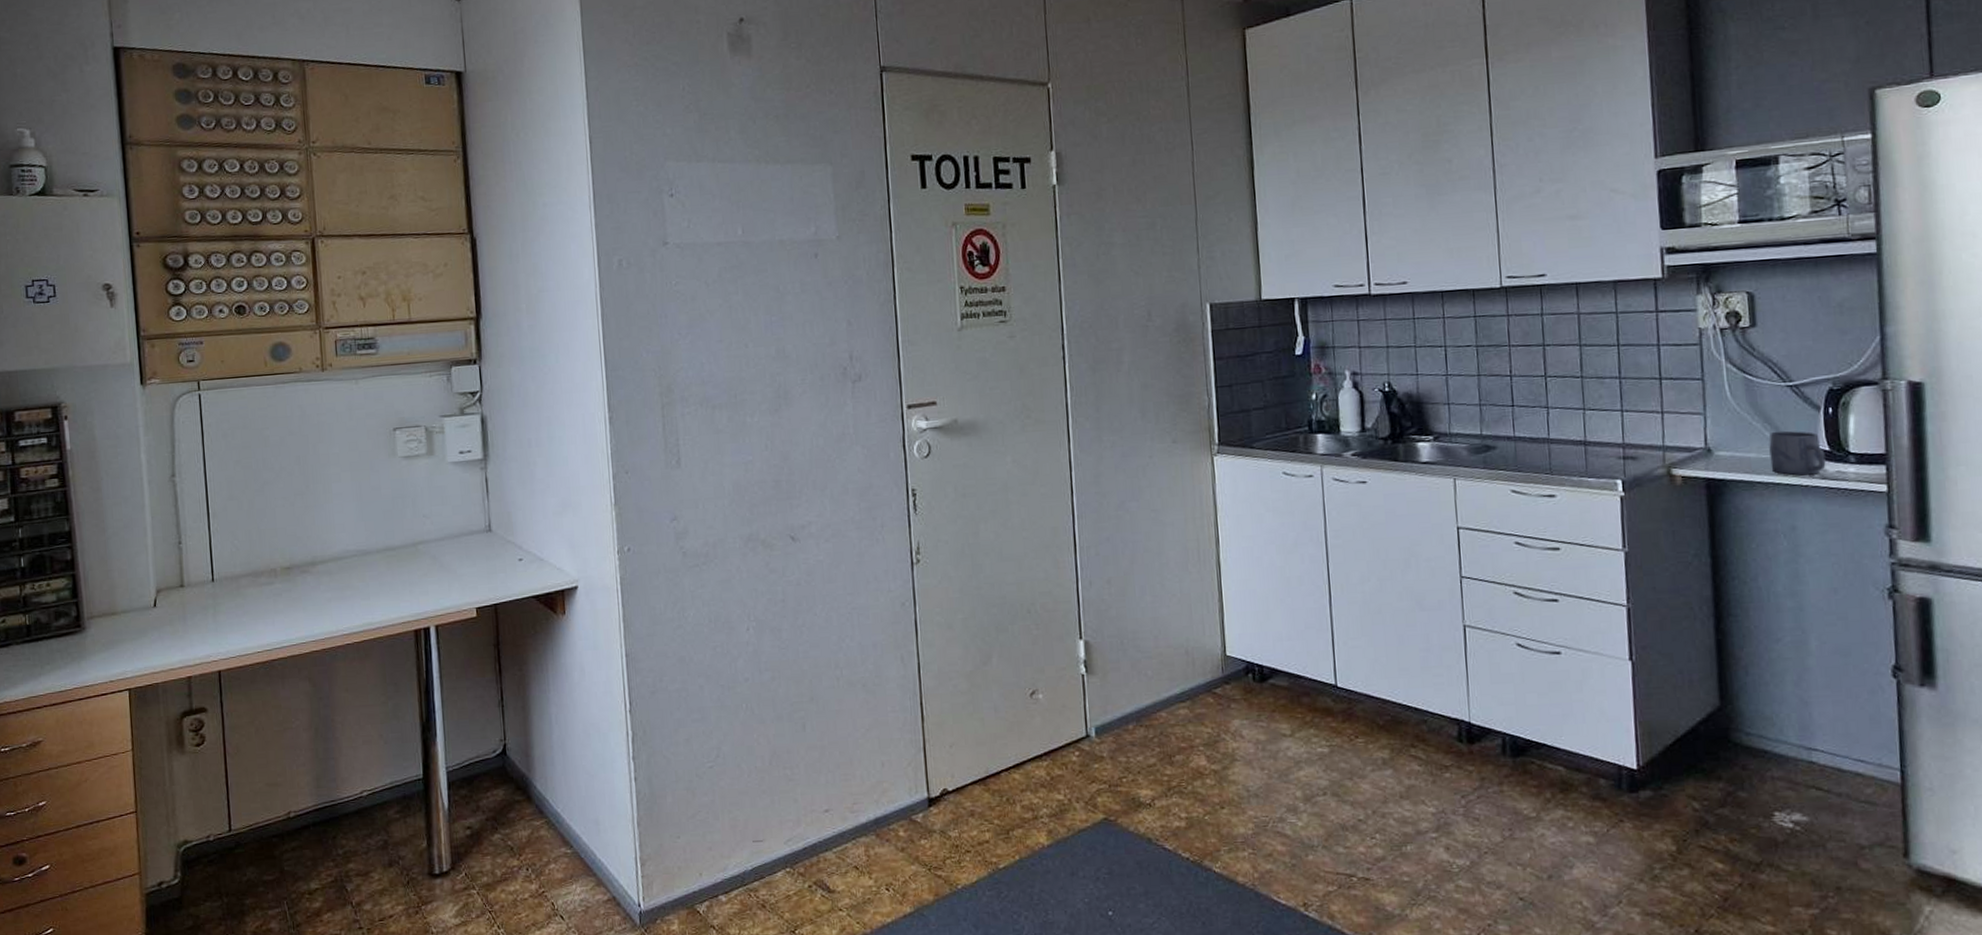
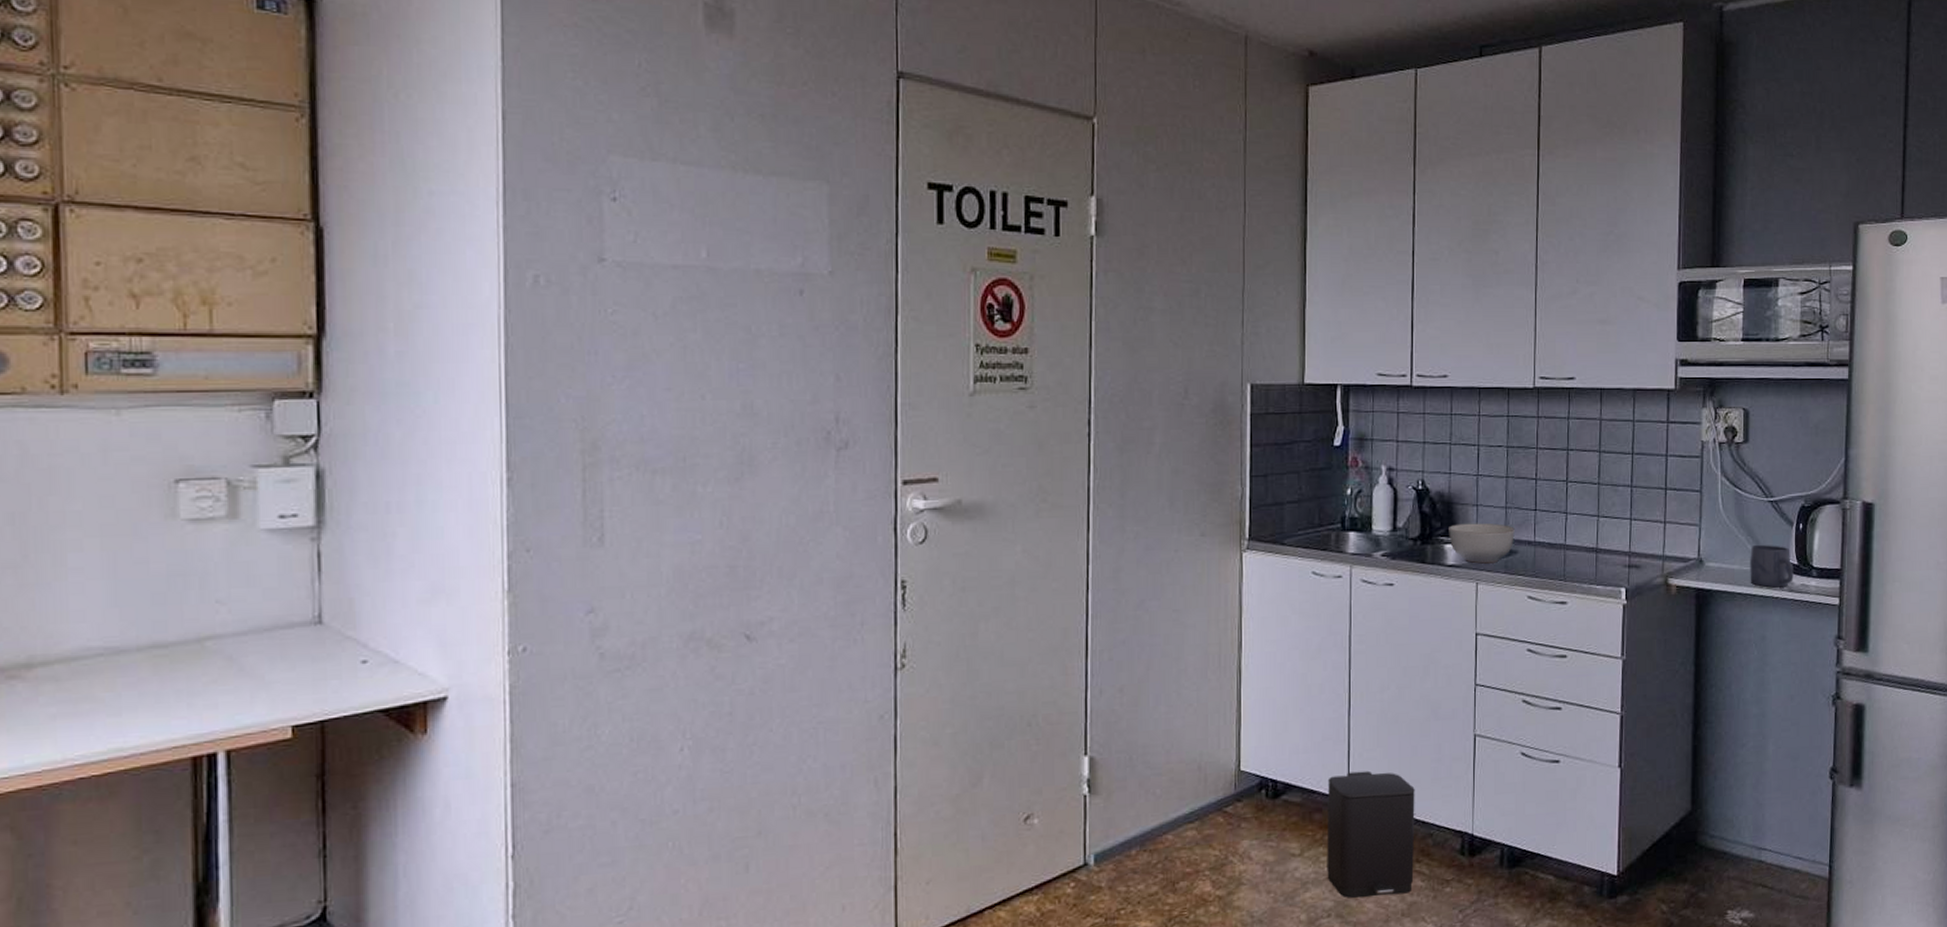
pedal bin: none [1313,658,1410,778] -> present [1326,770,1415,898]
bowl: none [1420,420,1492,460] -> present [1449,523,1515,564]

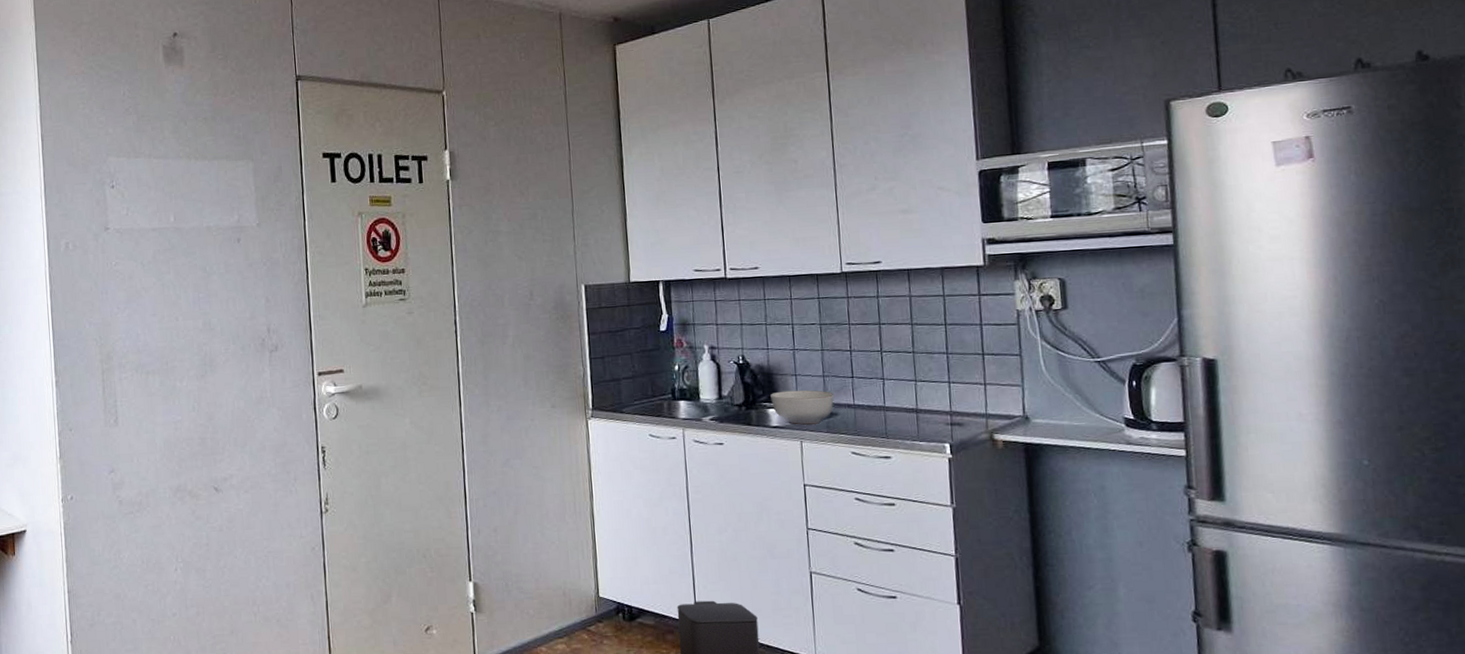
mug: present [1750,544,1794,588] -> none [1079,401,1131,441]

